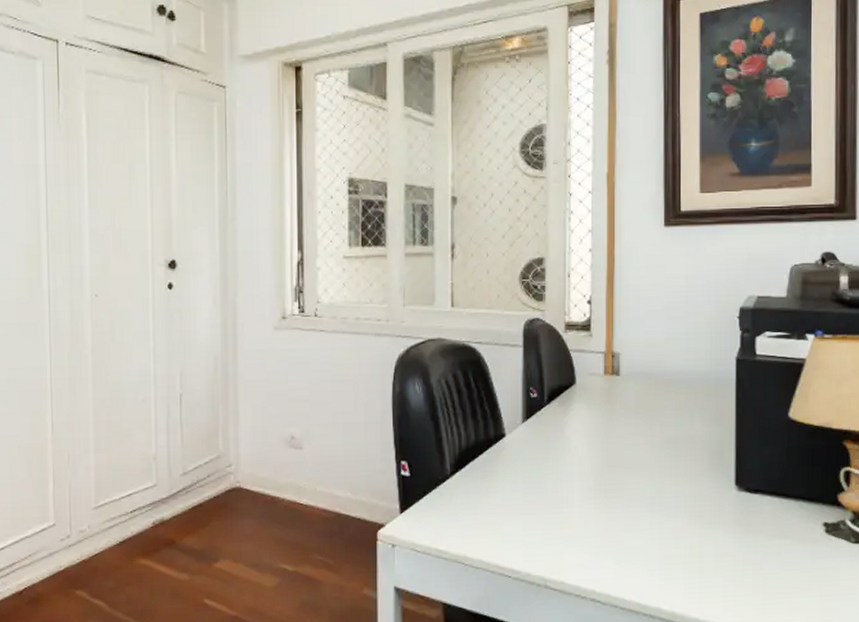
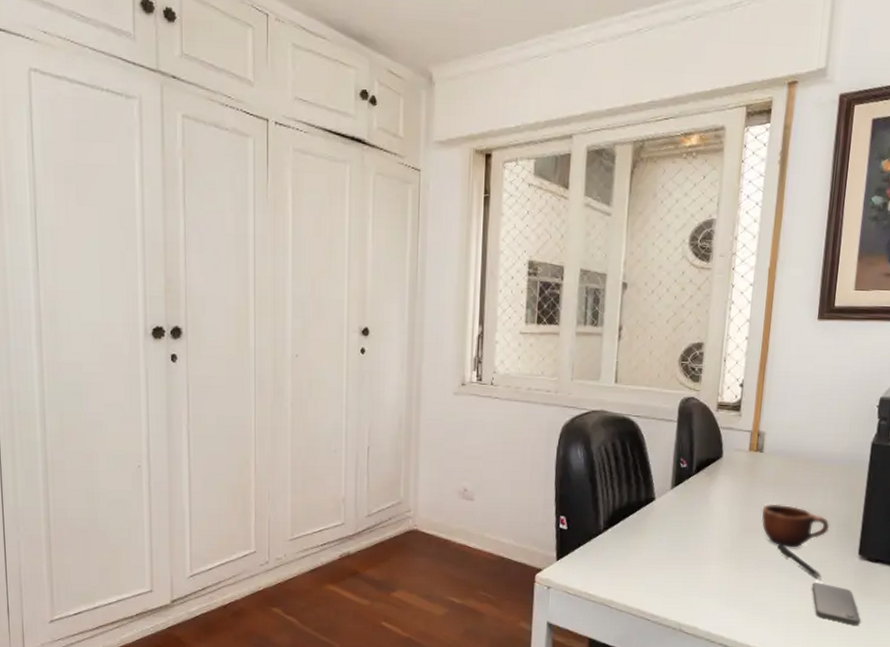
mug: none [624,432,701,482] -> present [761,504,830,548]
pen: none [646,479,698,515] -> present [777,544,822,578]
smartphone: none [688,520,745,568] -> present [812,582,860,625]

